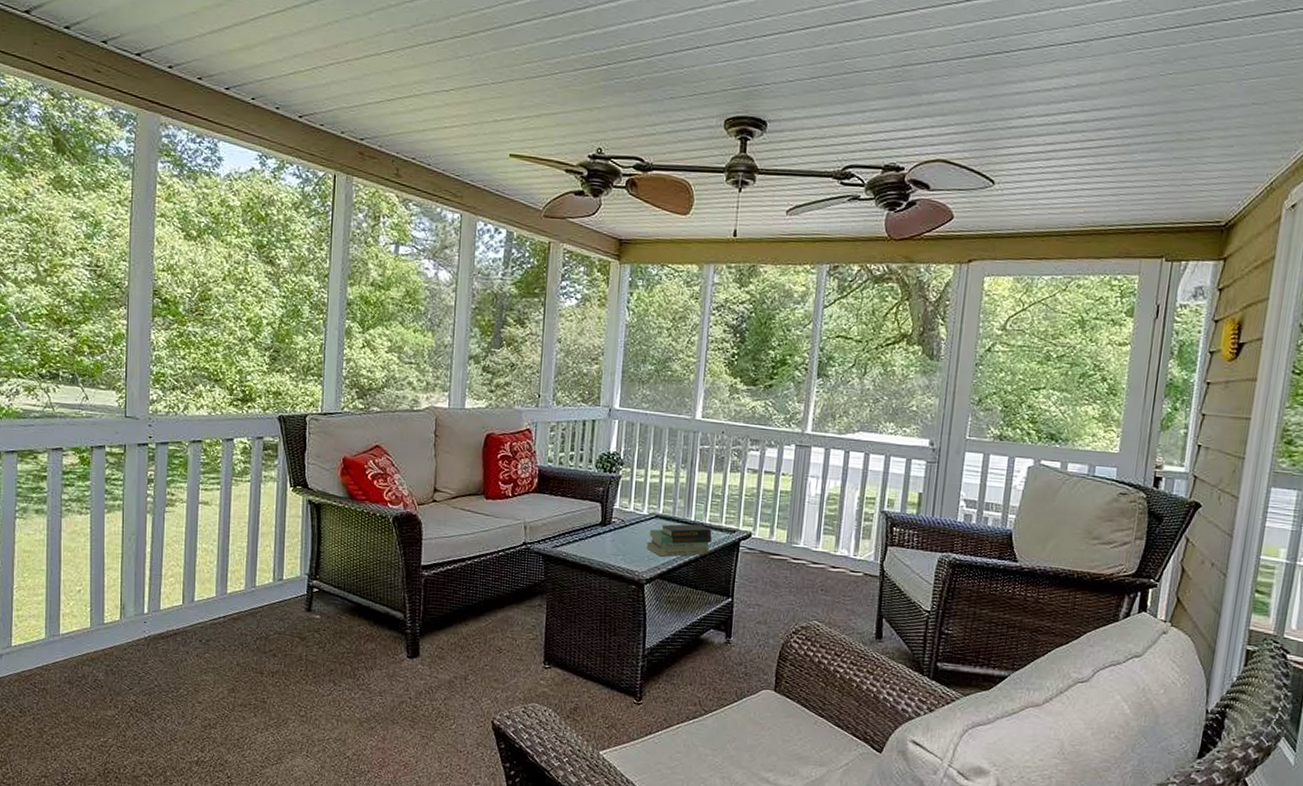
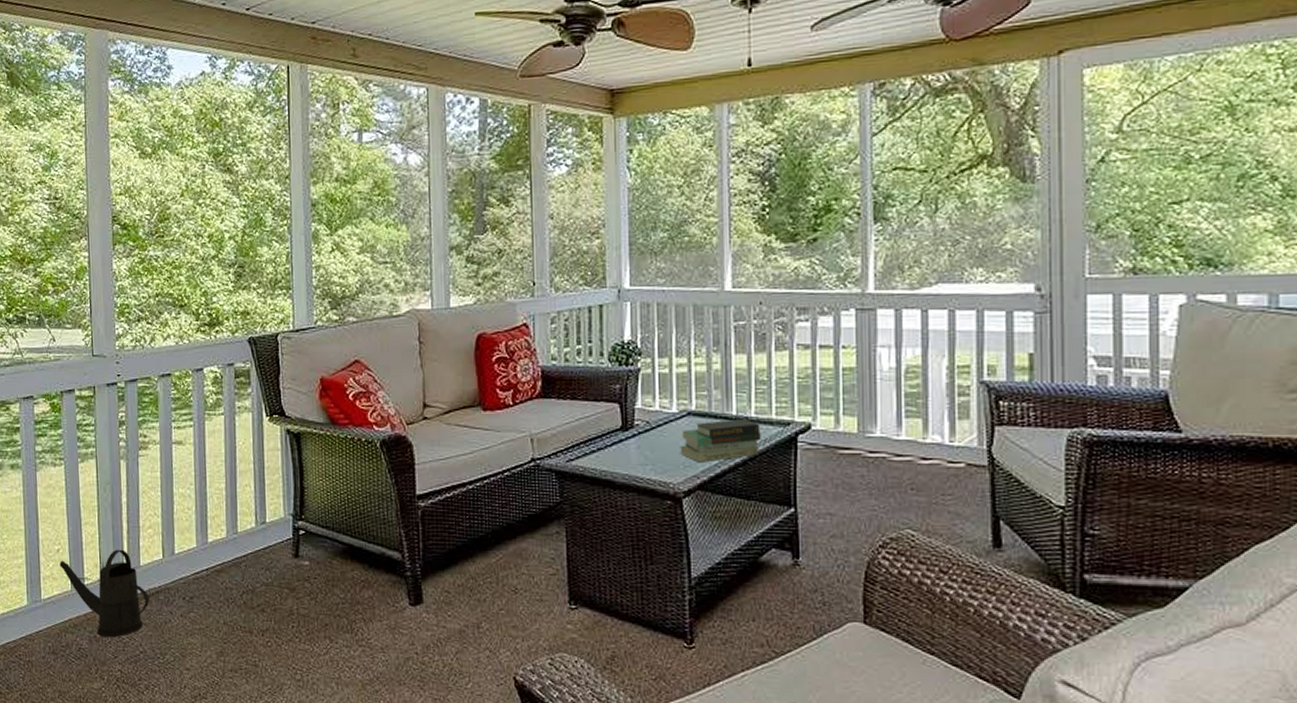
watering can: none [80,593,168,672] -> present [59,549,150,638]

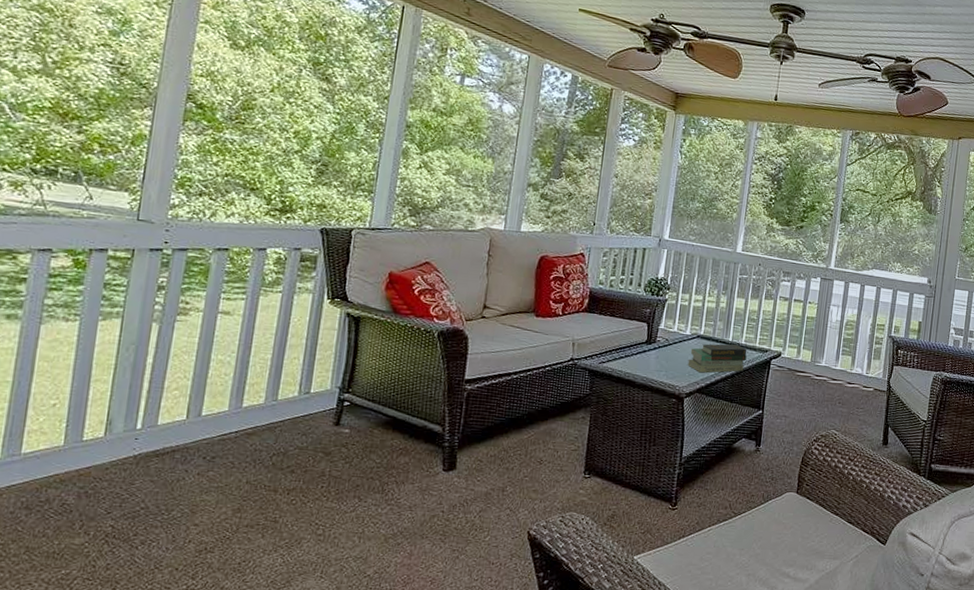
watering can: present [59,549,150,638] -> none [53,407,163,494]

